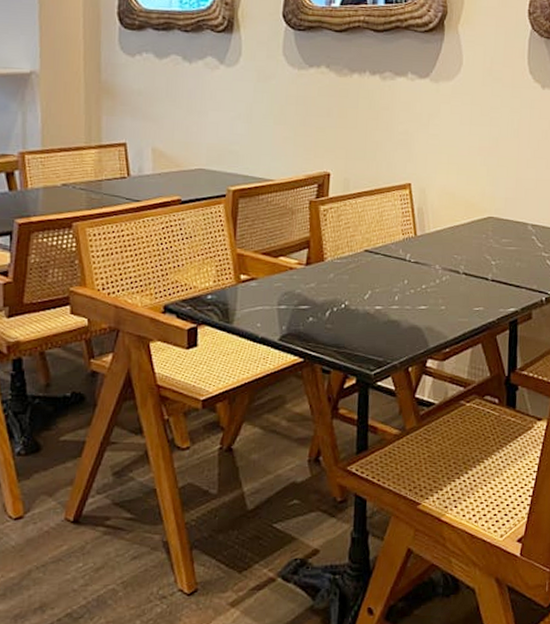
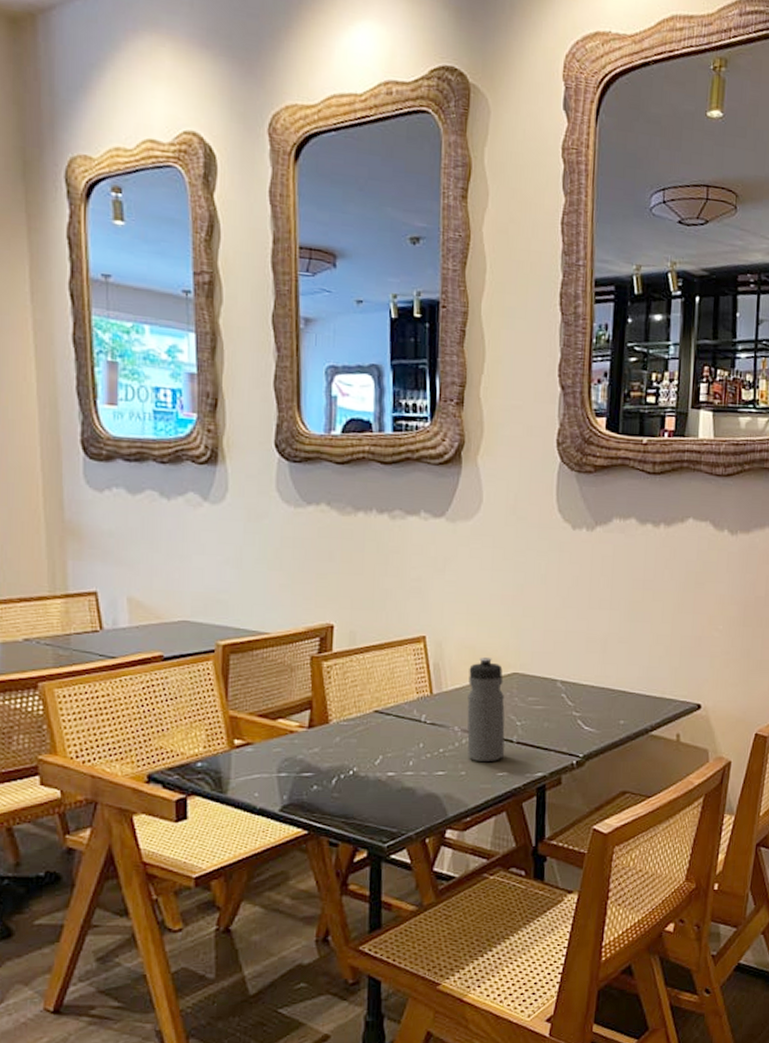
water bottle: none [447,203,481,298] -> present [467,658,505,763]

